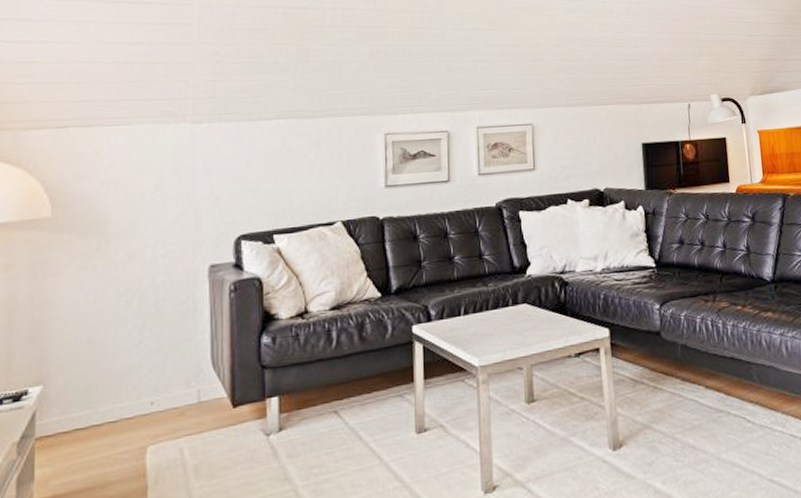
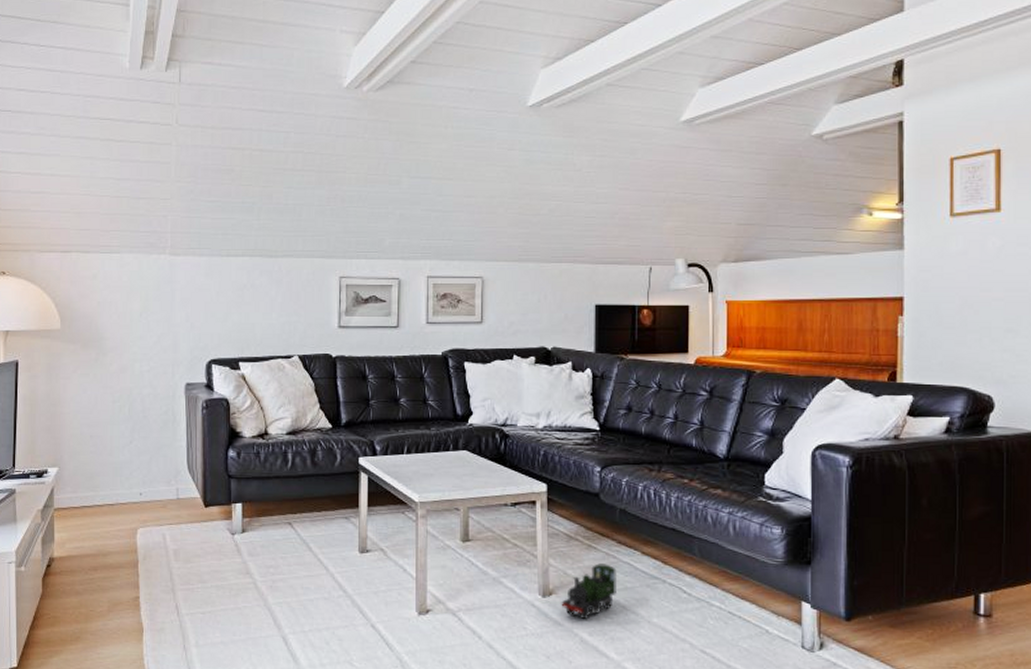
toy train: none [632,404,685,469] -> present [561,563,617,620]

